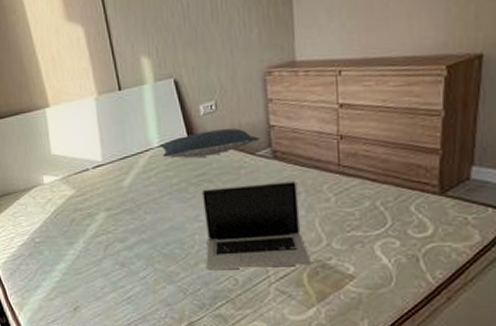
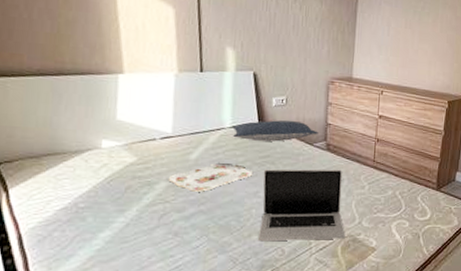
serving tray: none [106,186,191,220] -> present [168,162,253,192]

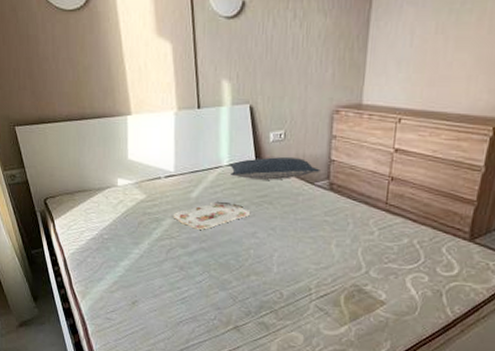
laptop: present [257,169,345,242] -> none [256,209,350,288]

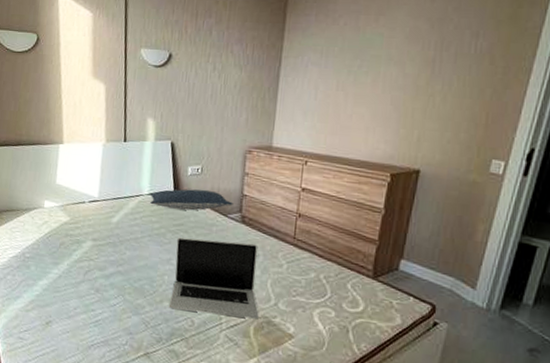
serving tray: present [173,201,251,230] -> none [93,227,167,254]
laptop: none [256,209,350,288] -> present [168,237,259,319]

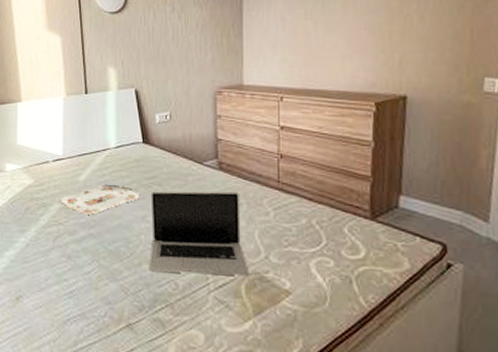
serving tray: none [93,227,167,254] -> present [60,184,140,214]
pillow: present [150,189,233,211] -> none [117,138,208,161]

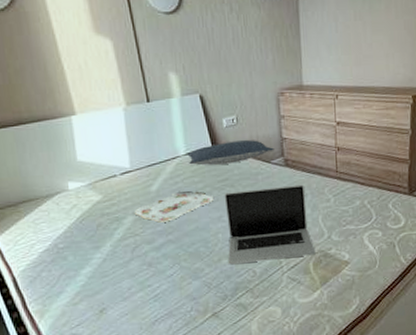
pillow: none [117,138,208,161] -> present [187,140,274,166]

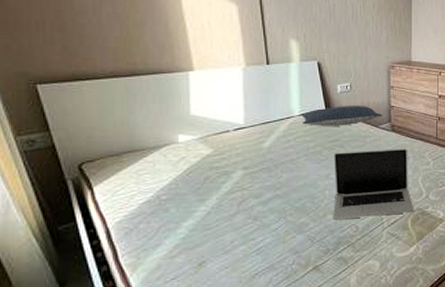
serving tray: present [134,190,214,223] -> none [244,148,324,178]

